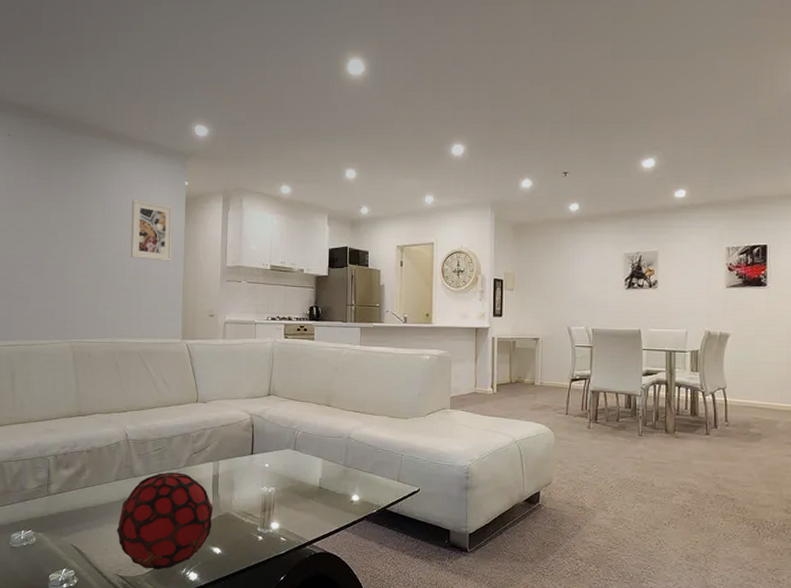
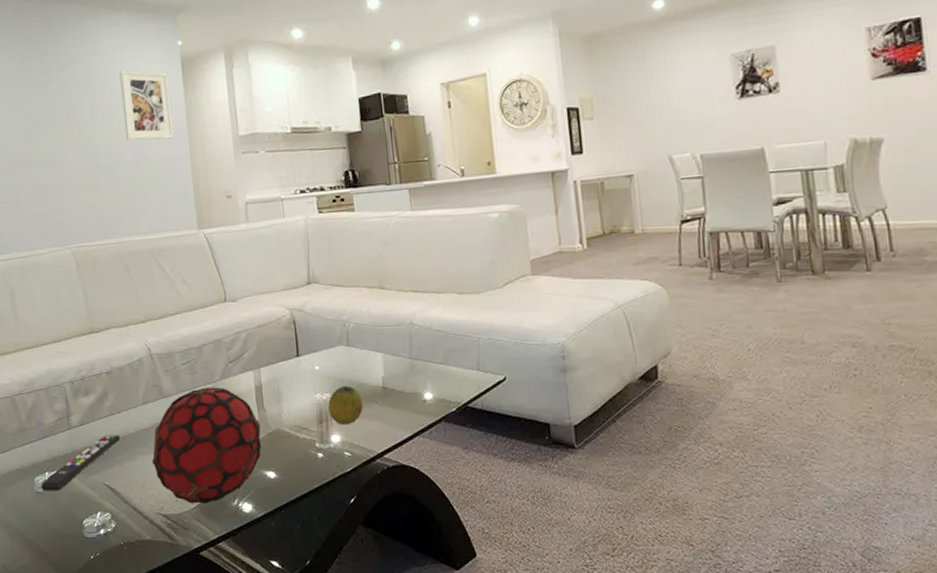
remote control: none [16,504,92,548] -> present [41,435,121,491]
fruit: none [272,482,301,515] -> present [328,385,364,426]

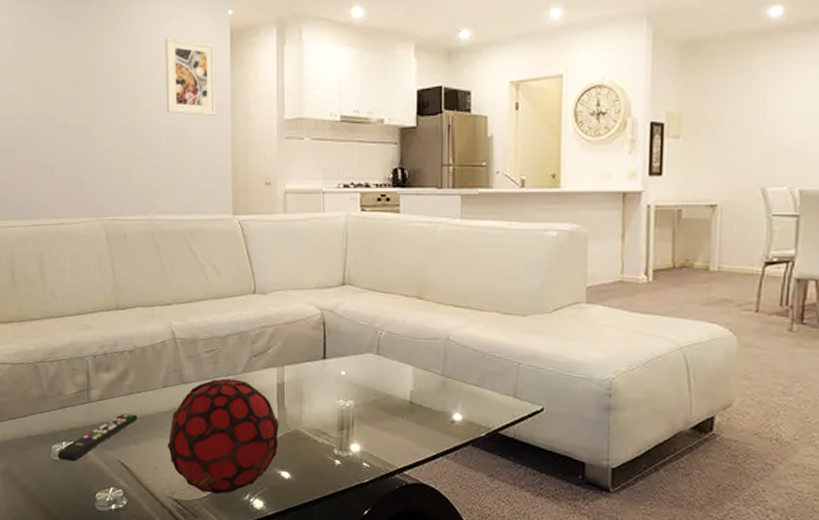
fruit: present [328,385,364,426] -> none [351,395,388,436]

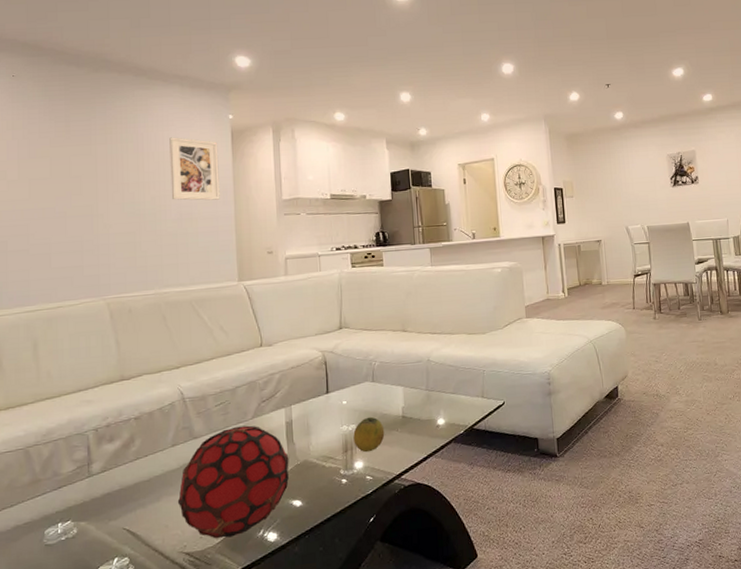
remote control: present [57,413,138,462] -> none [52,478,145,543]
fruit: none [351,395,388,436] -> present [353,416,385,453]

